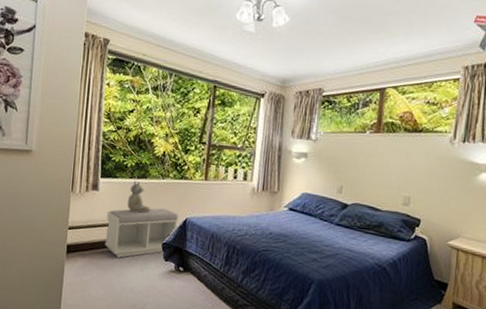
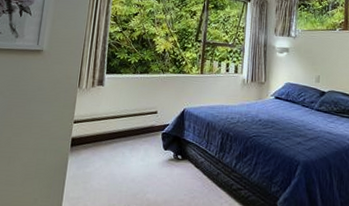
bench: present [105,208,179,258] -> none [108,100,178,149]
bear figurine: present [127,180,151,213] -> none [130,75,152,105]

